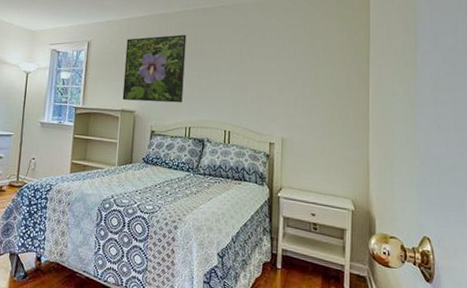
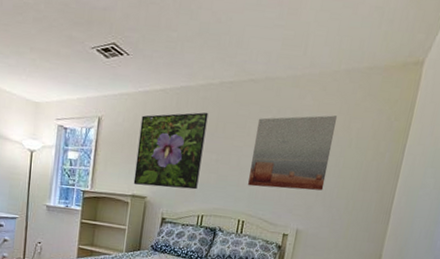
wall art: none [230,33,302,101] -> present [248,115,337,191]

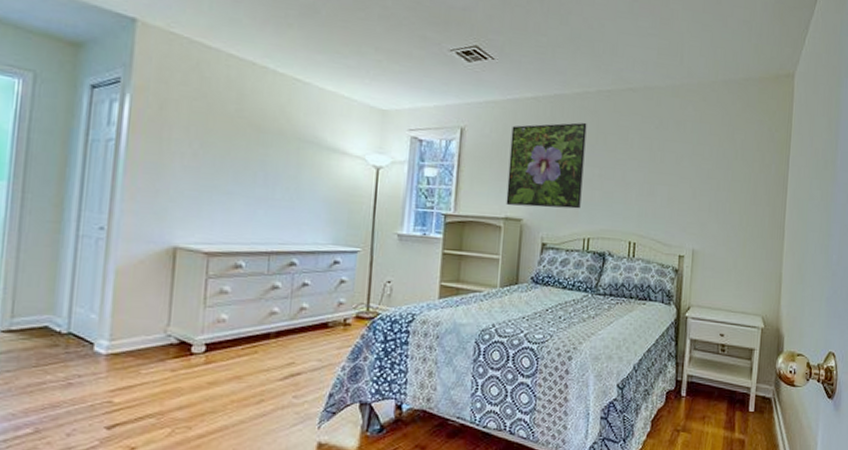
wall art: present [248,115,337,191] -> none [636,126,720,206]

